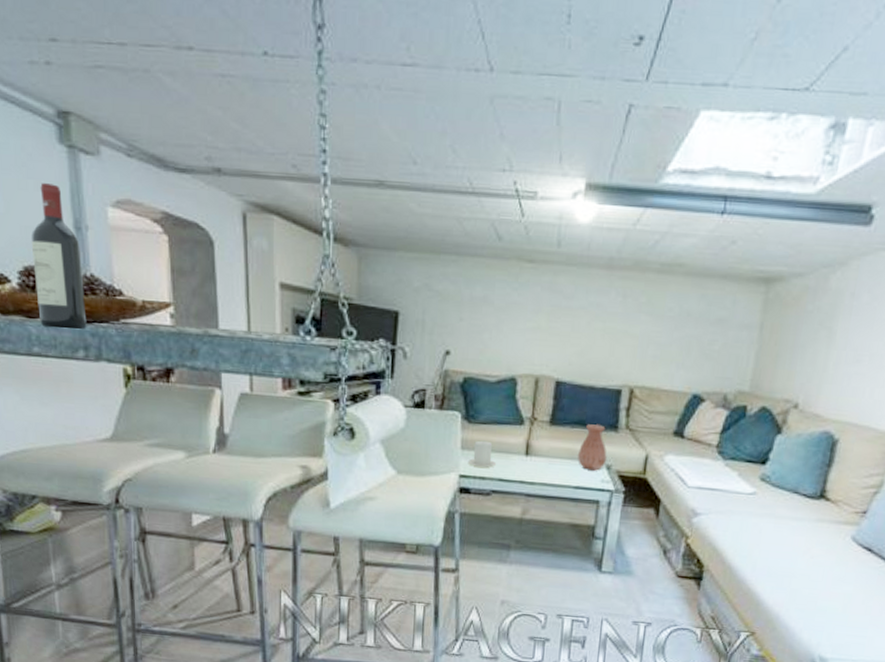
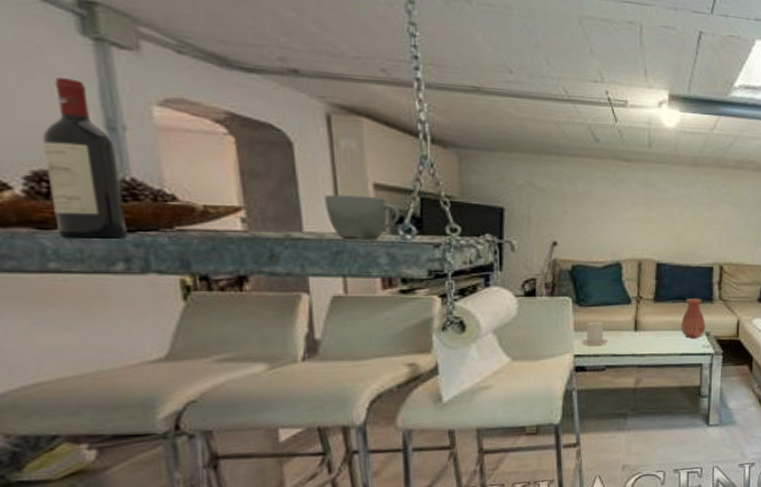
cup: none [237,293,302,340] -> present [323,194,400,240]

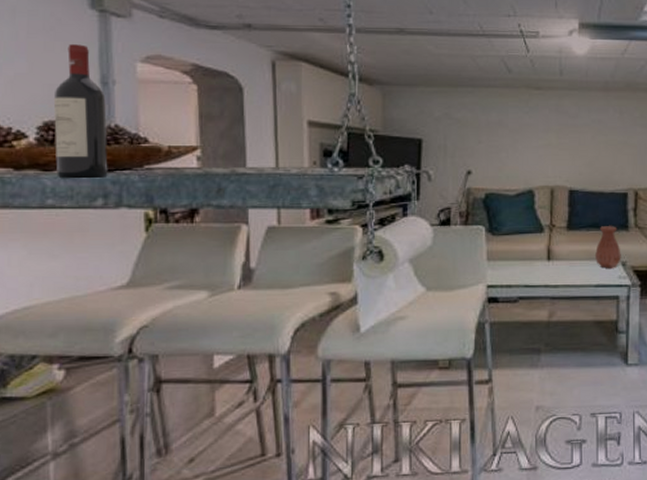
cup: present [323,194,400,240] -> none [265,132,329,174]
candle: present [581,321,609,347] -> none [494,250,522,277]

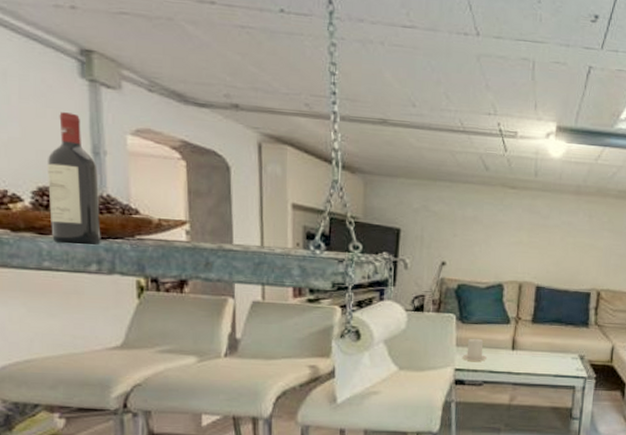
candle: none [494,250,522,277] -> present [462,338,488,362]
vase: present [594,226,621,268] -> none [555,322,580,361]

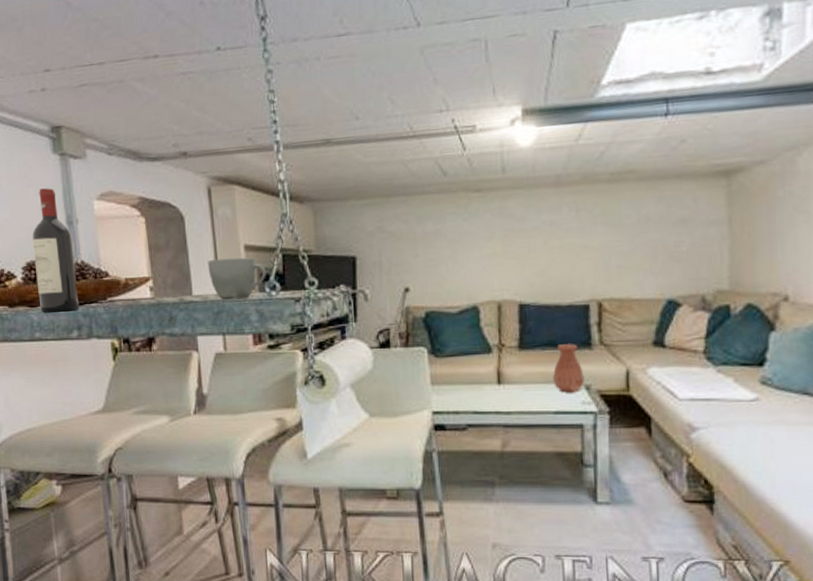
cup: none [251,212,312,254] -> present [207,257,266,300]
candle: present [462,338,488,362] -> none [439,373,469,403]
vase: none [555,322,580,361] -> present [552,344,585,393]

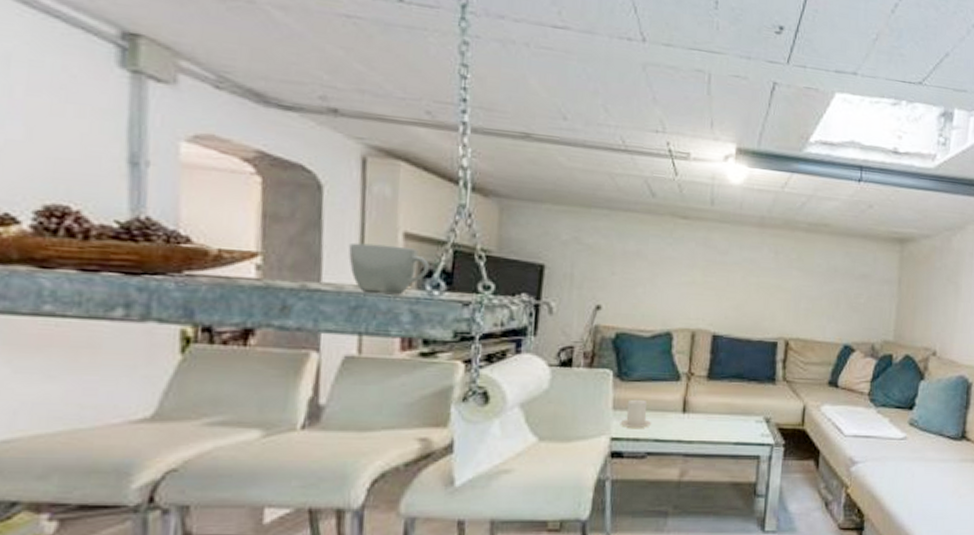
wine bottle: present [32,188,79,314] -> none [58,109,135,282]
candle: none [439,373,469,403] -> present [620,399,652,429]
vase: present [552,344,585,393] -> none [736,377,766,425]

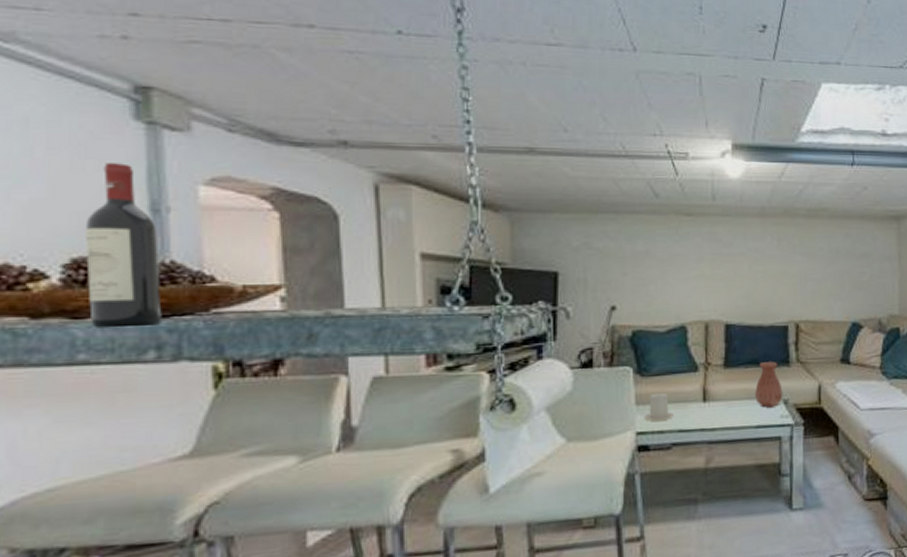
wine bottle: none [58,109,135,282] -> present [84,163,162,329]
cup: present [347,242,429,295] -> none [367,266,447,315]
vase: none [736,377,766,425] -> present [754,362,783,408]

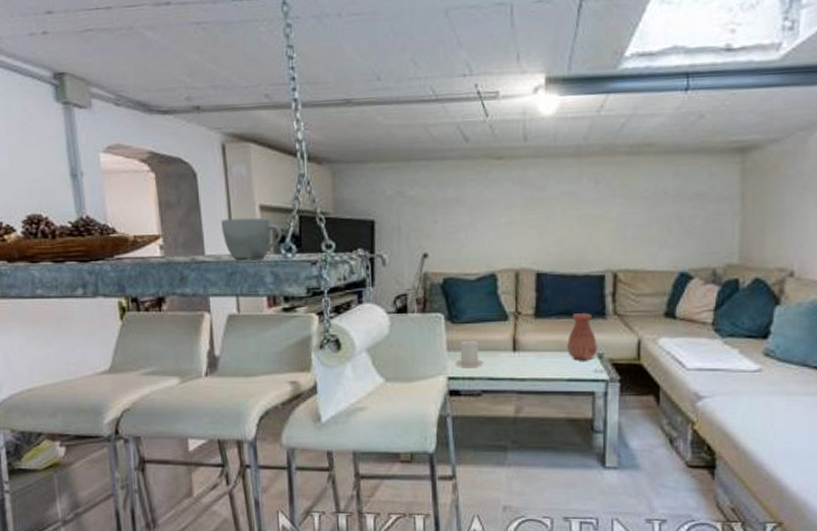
wine bottle: present [84,163,162,329] -> none [32,138,84,270]
cup: none [367,266,447,315] -> present [220,217,282,261]

